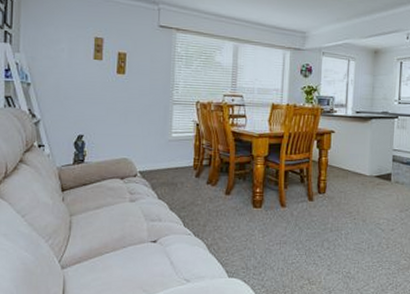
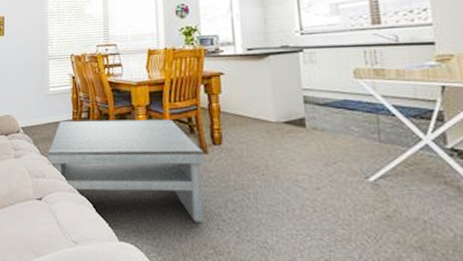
coffee table: none [165,167,310,259] -> present [47,119,205,223]

